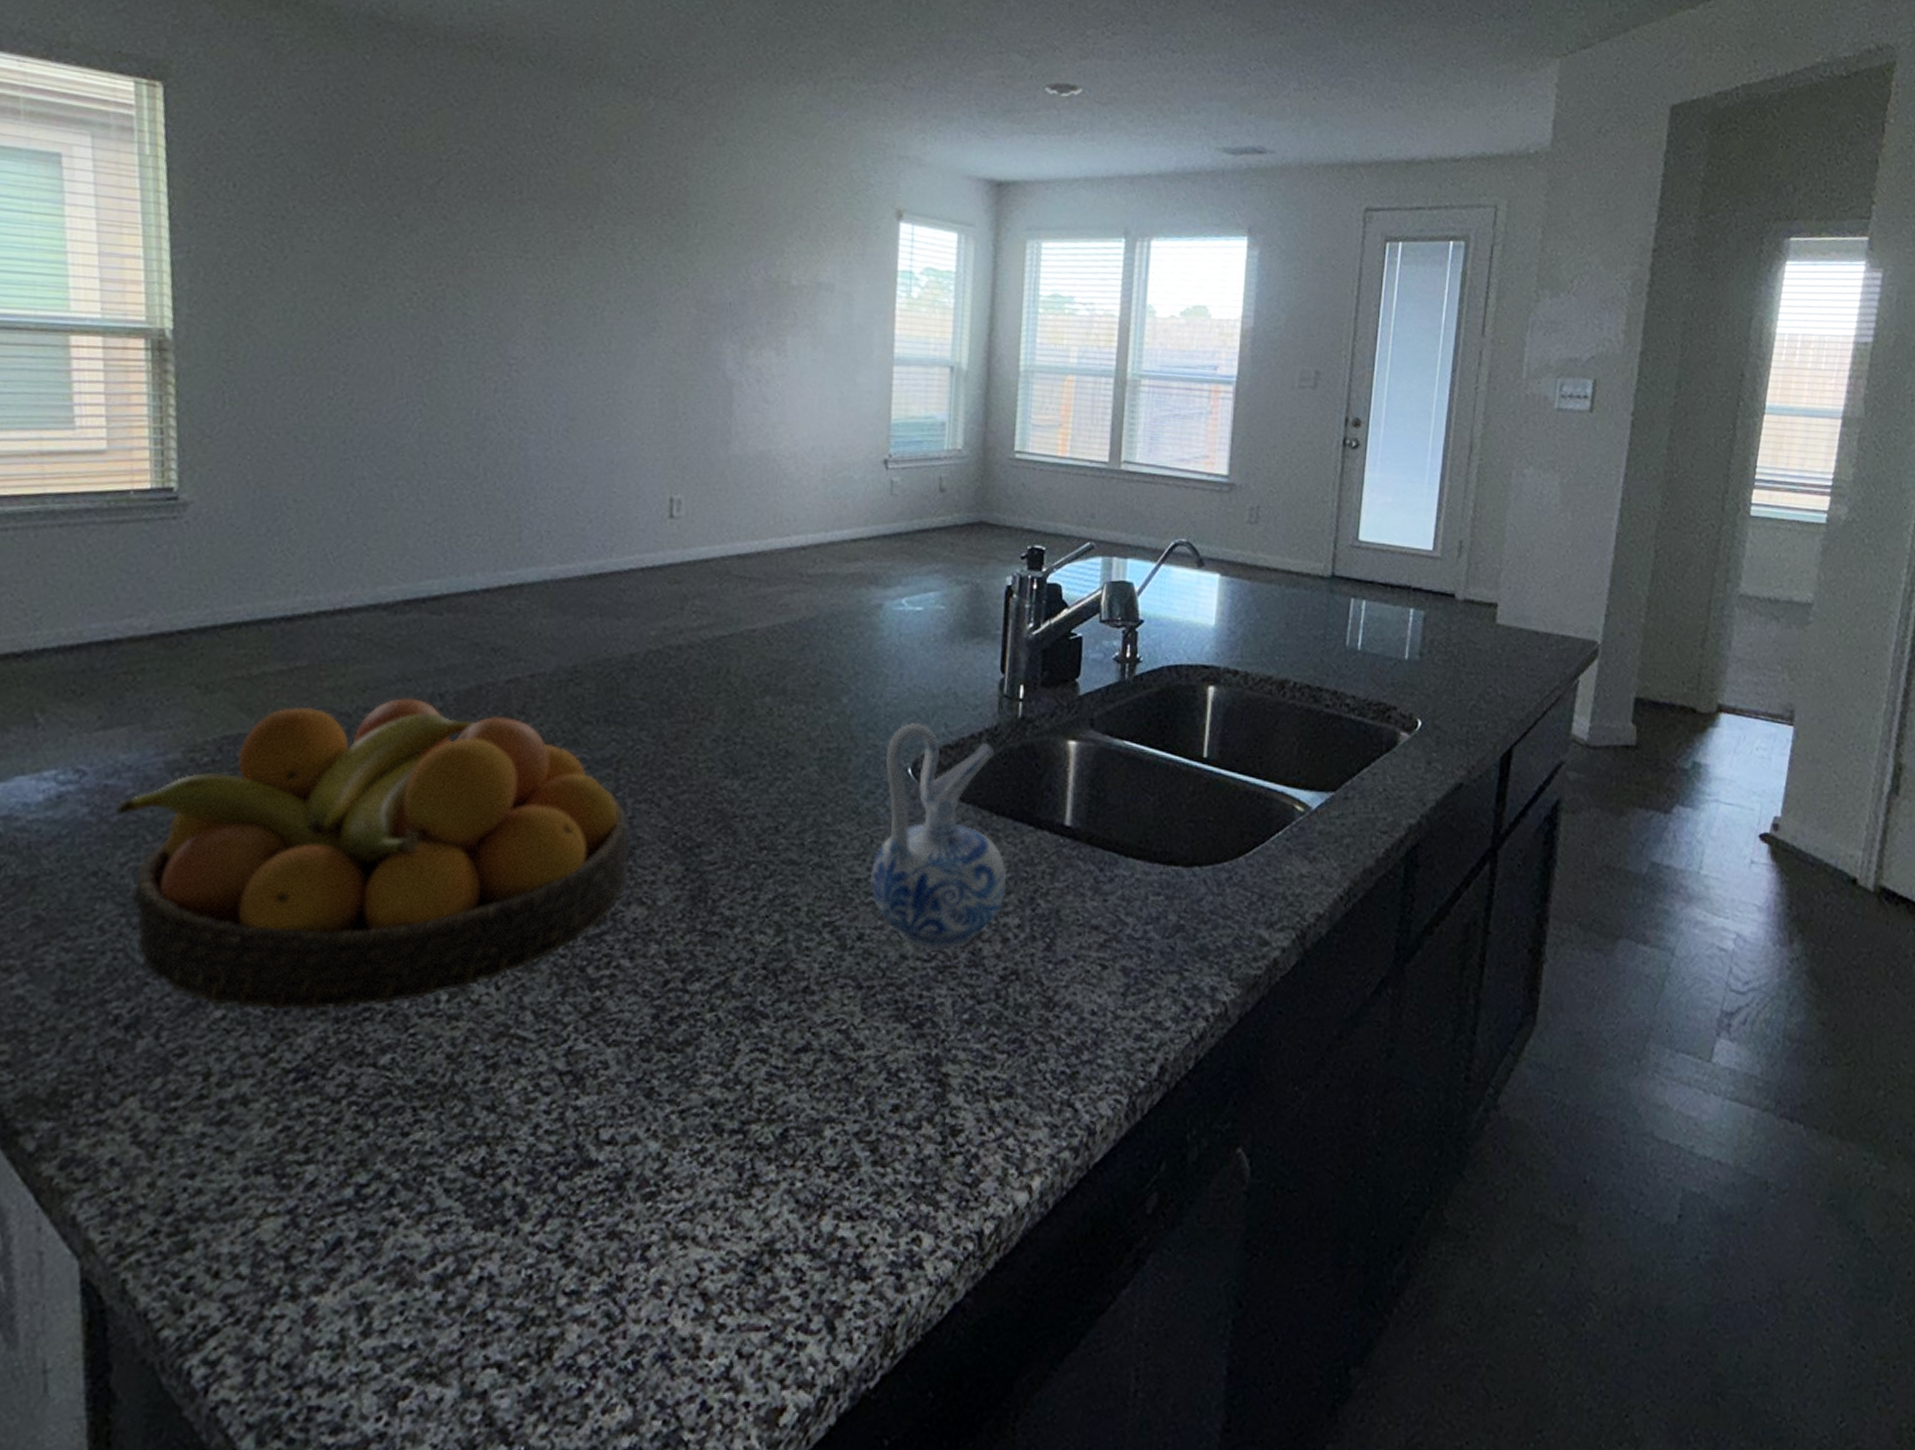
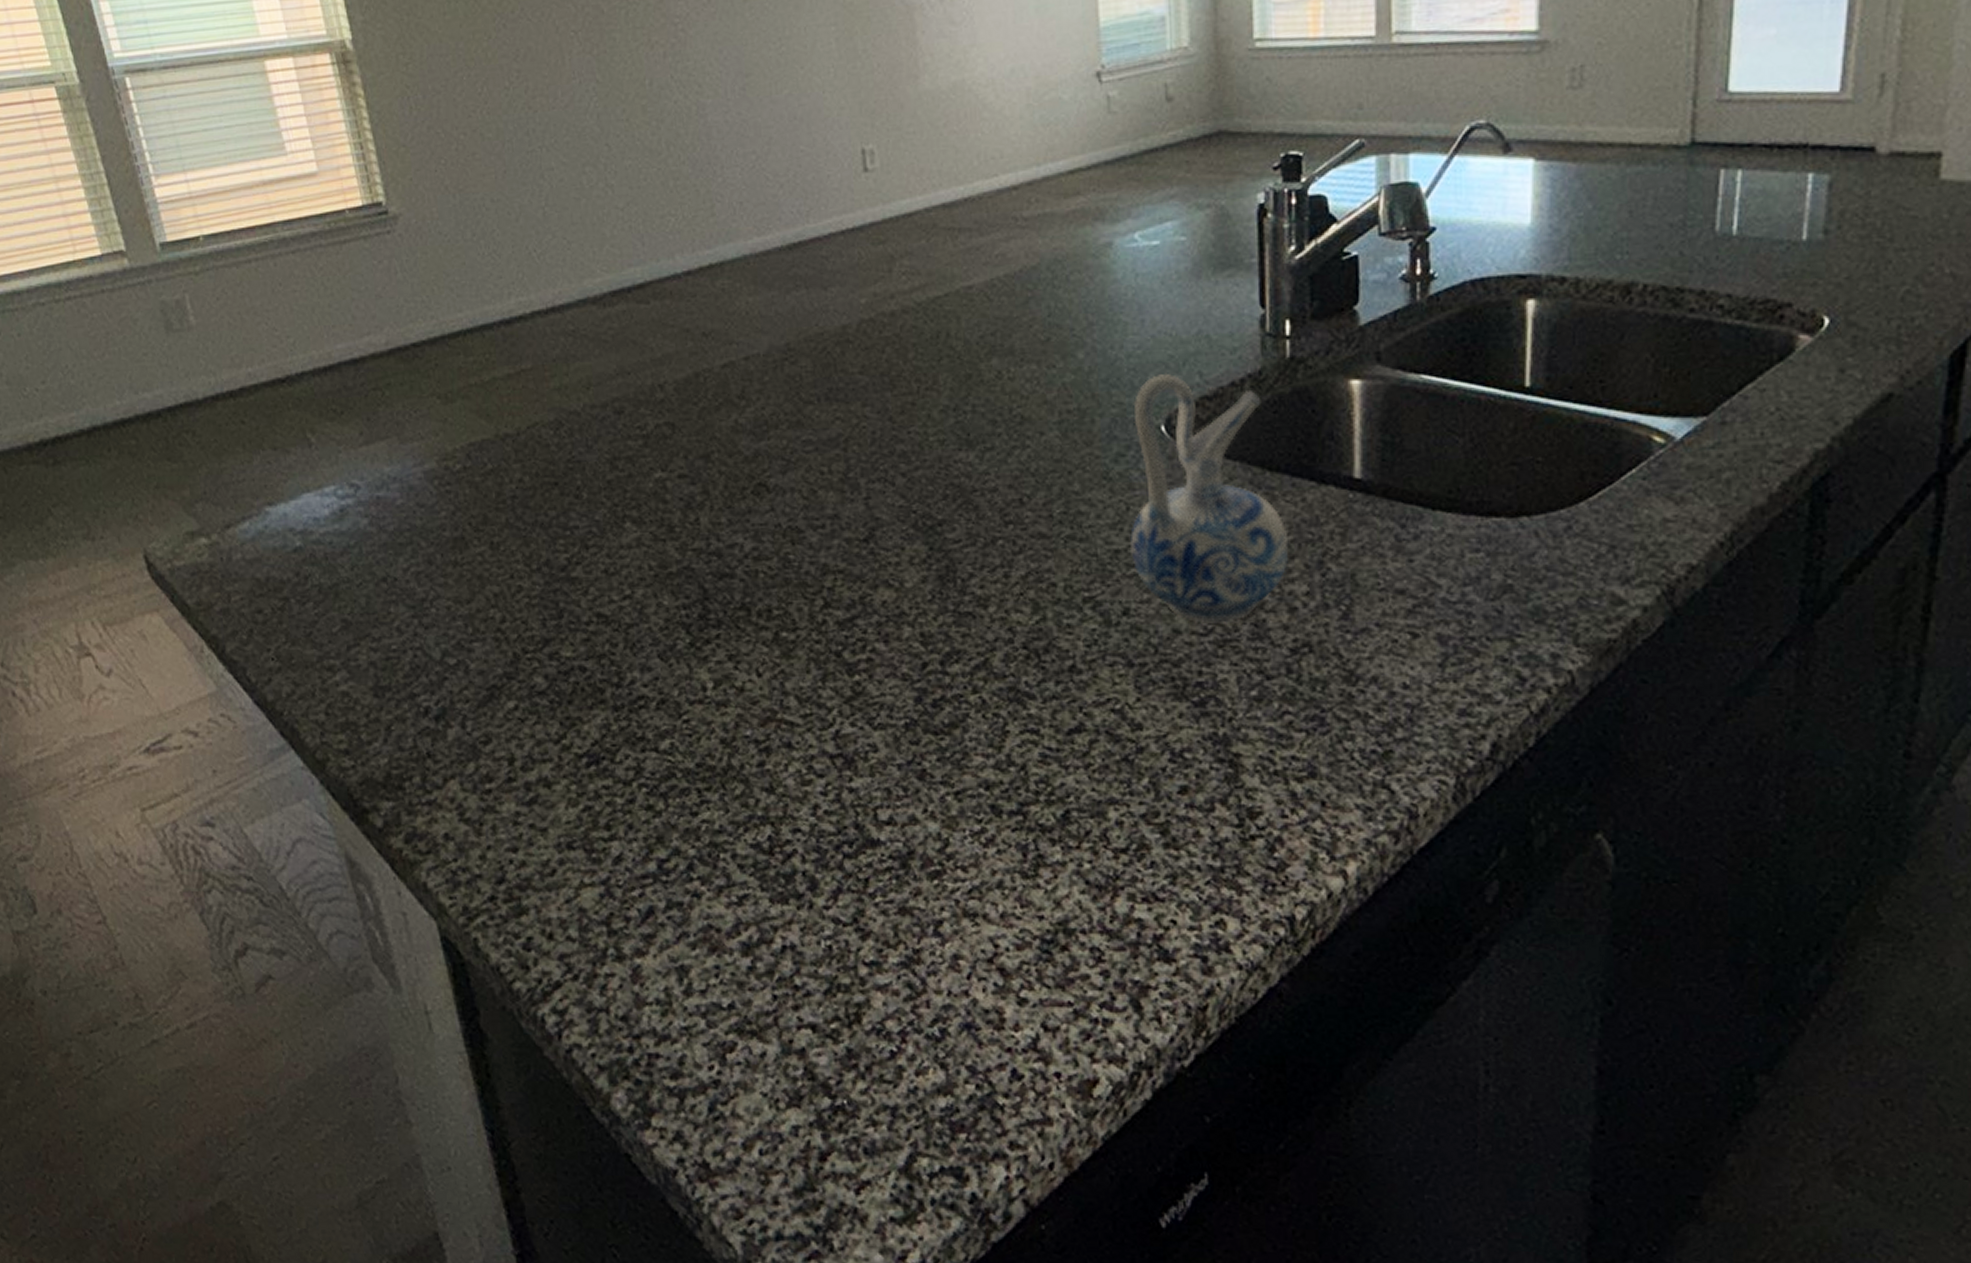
fruit bowl: present [115,698,629,1010] -> none [390,391,871,700]

